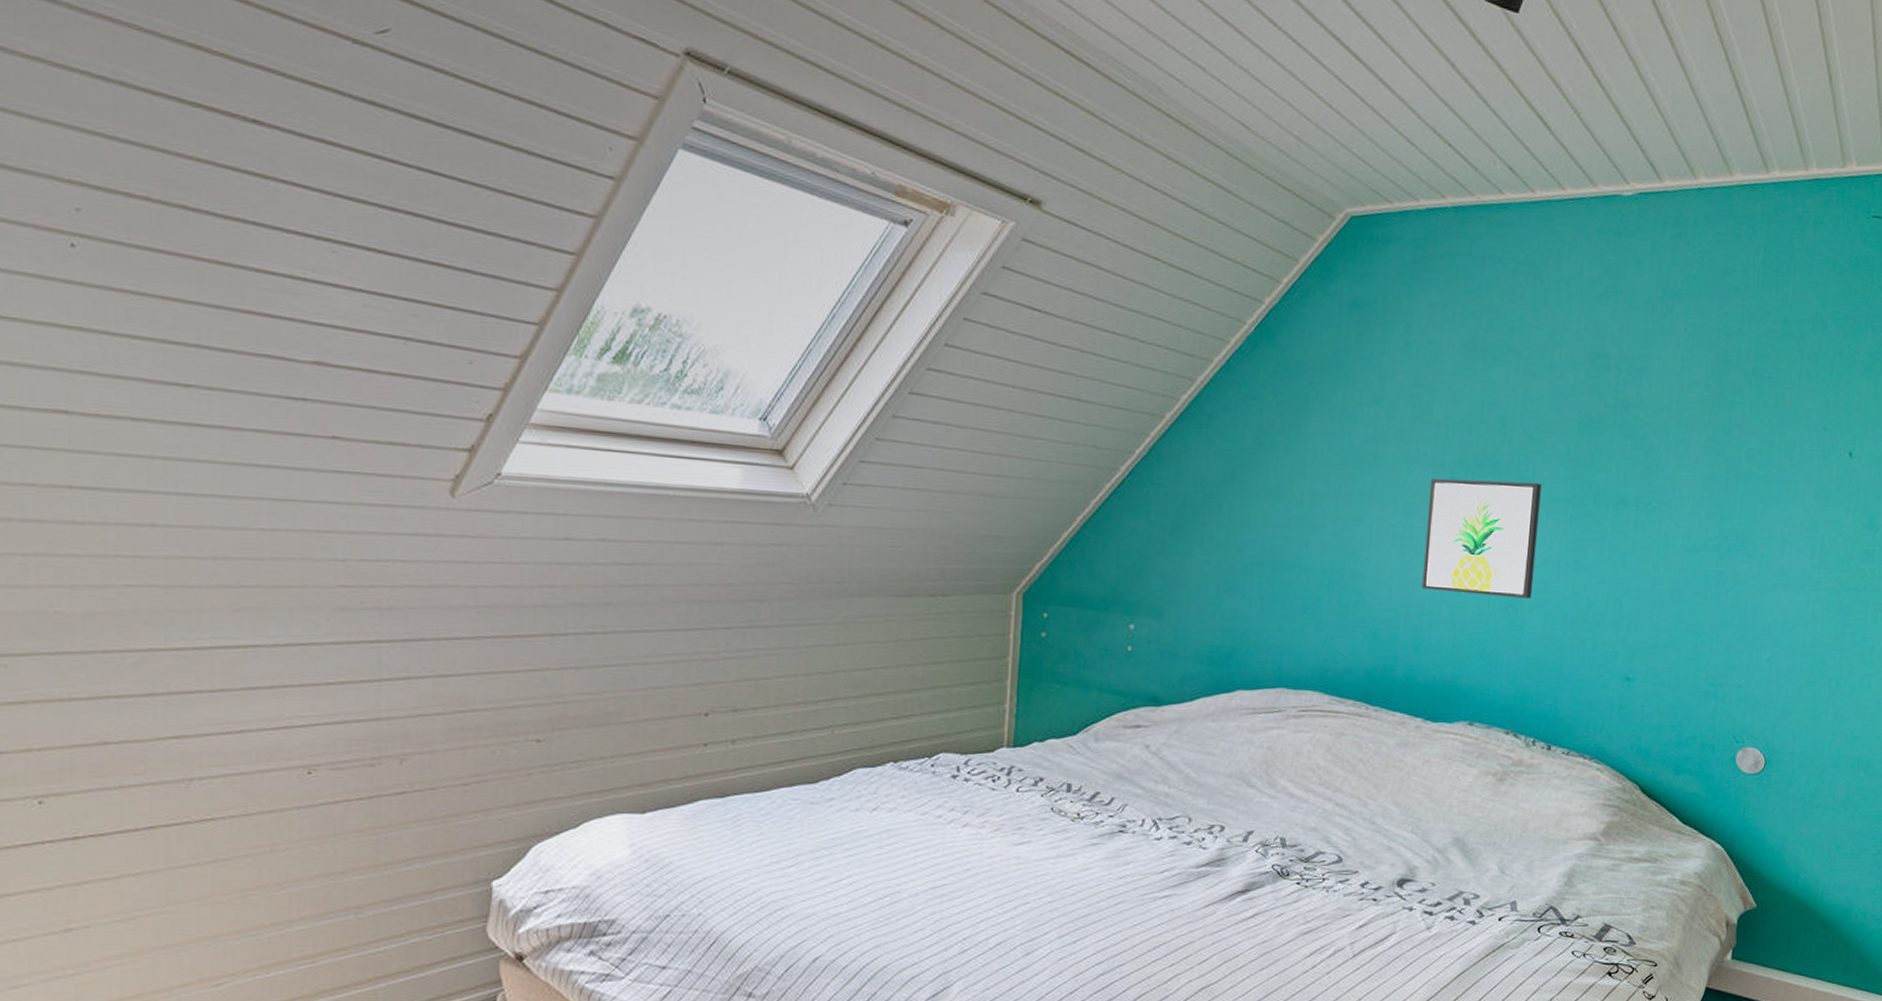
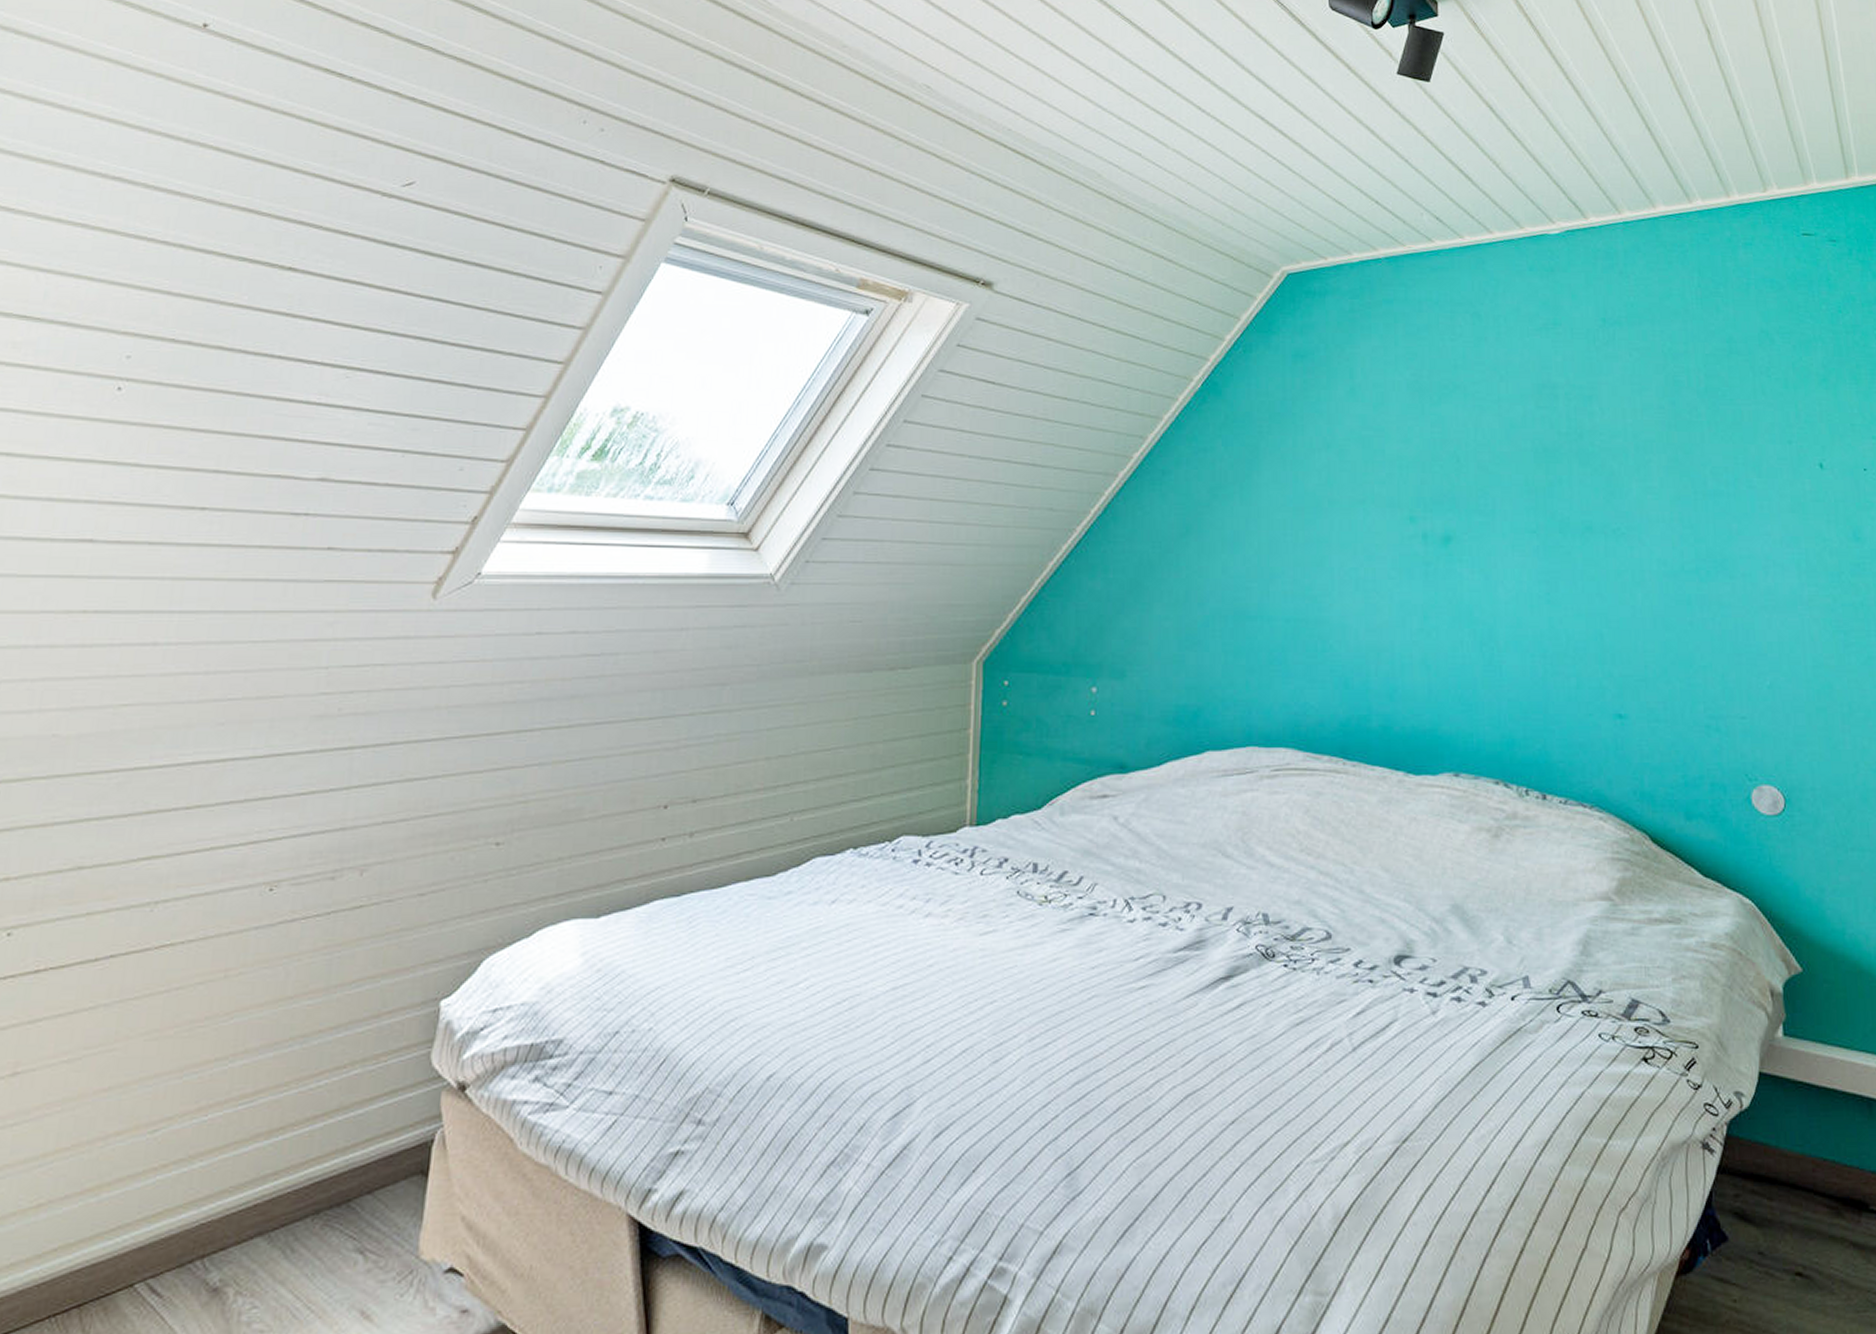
wall art: present [1422,478,1542,599] -> none [1388,515,1507,636]

